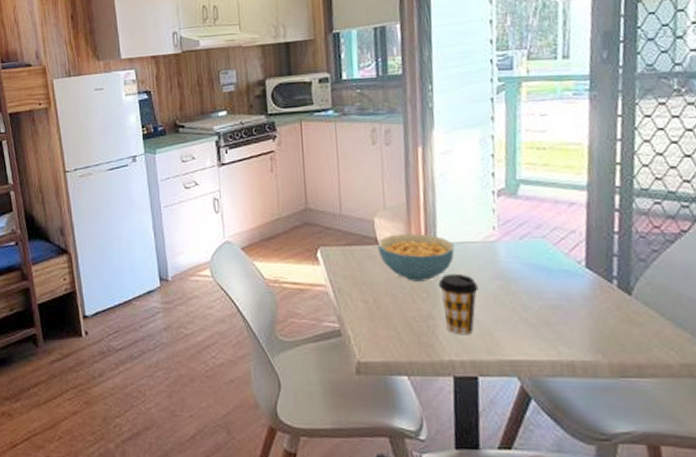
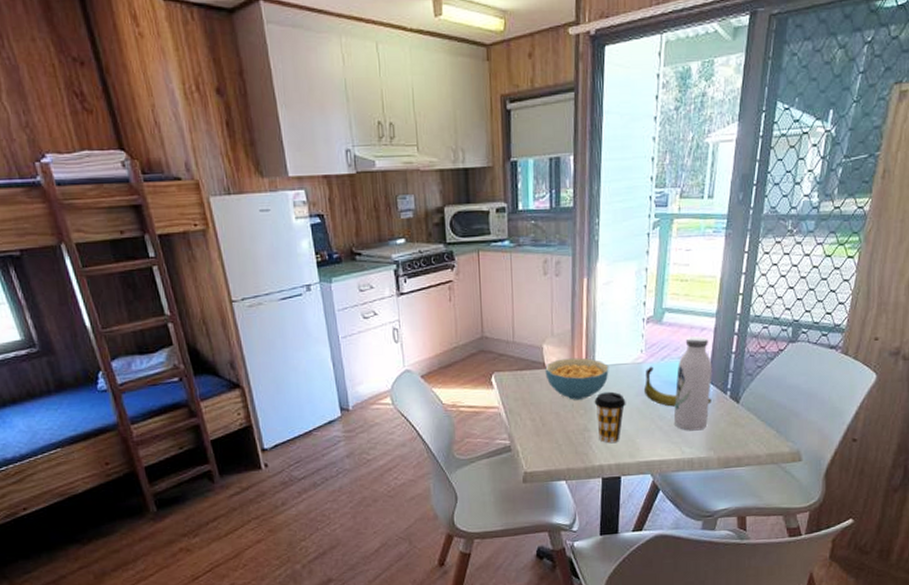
banana: none [499,246,592,295] -> present [643,366,711,407]
water bottle: none [541,212,590,327] -> present [673,336,712,431]

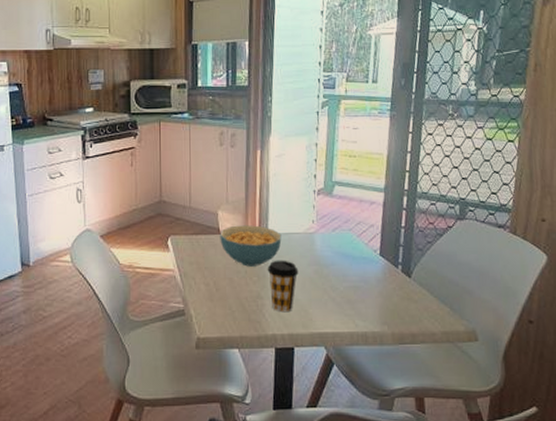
banana: present [643,366,711,407] -> none [315,237,383,278]
water bottle: present [673,336,712,431] -> none [346,210,383,304]

